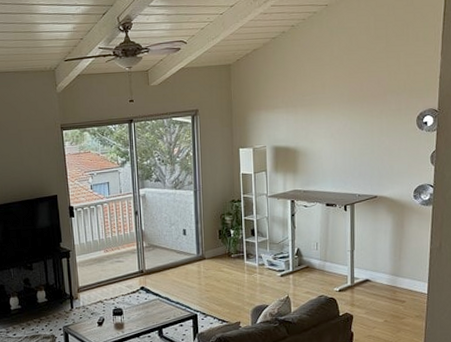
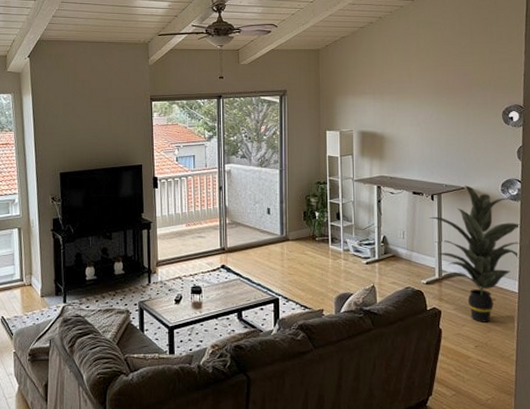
indoor plant: none [341,193,432,324] -> present [428,185,521,323]

